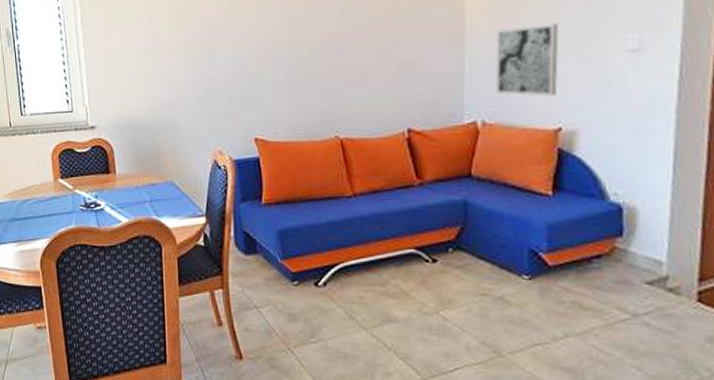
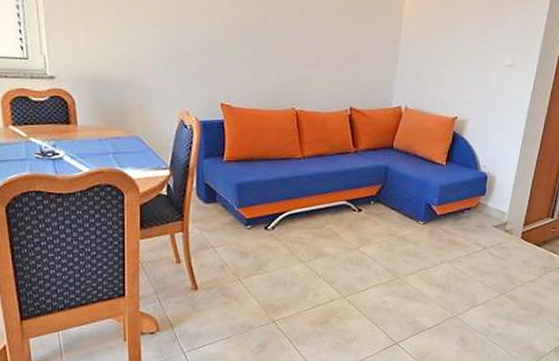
wall art: present [495,23,559,96] -> none [417,37,465,93]

